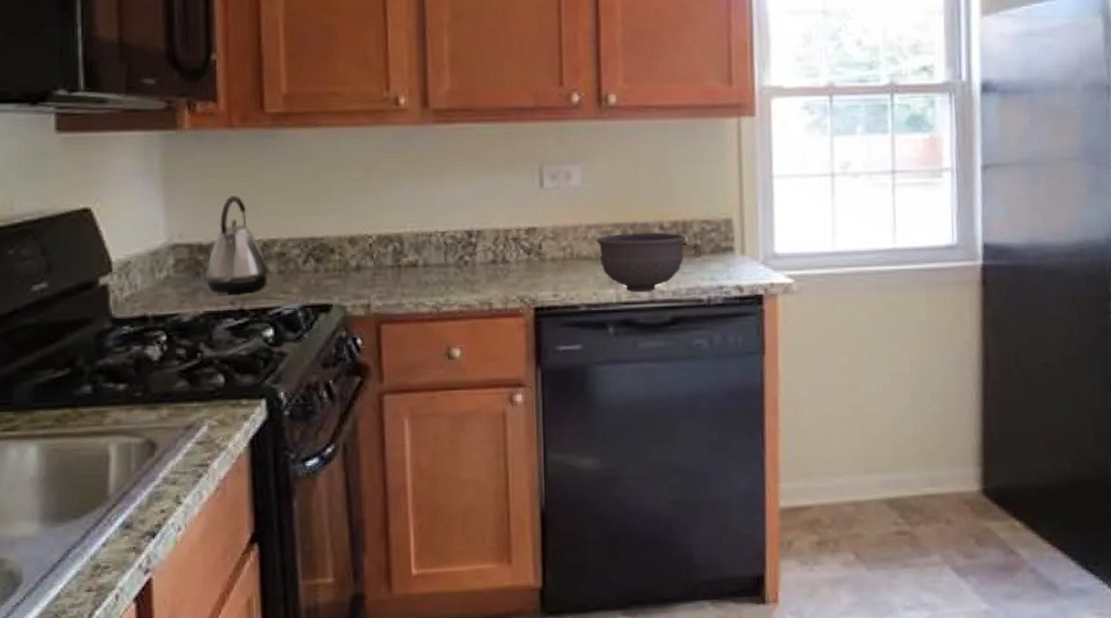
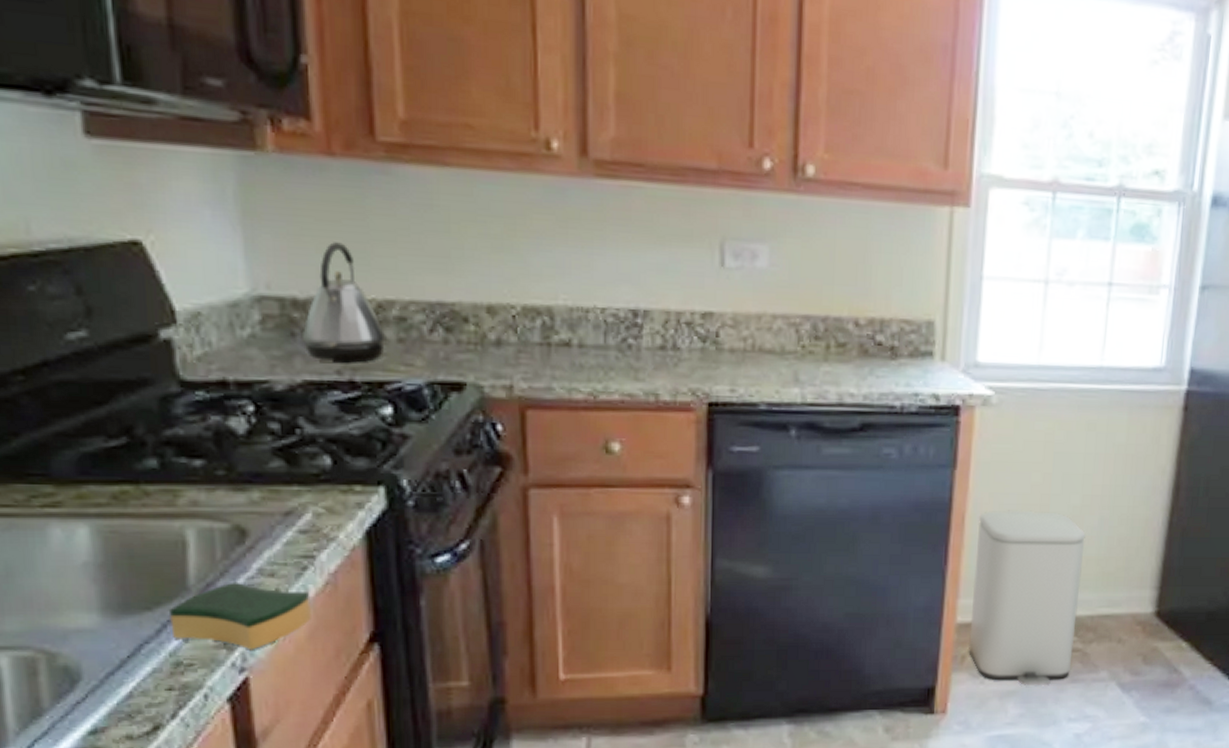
sponge: none [93,490,205,553] -> present [170,581,313,650]
bowl: present [596,232,685,292] -> none [782,327,882,394]
pedal bin: none [790,391,902,573] -> present [968,510,1086,687]

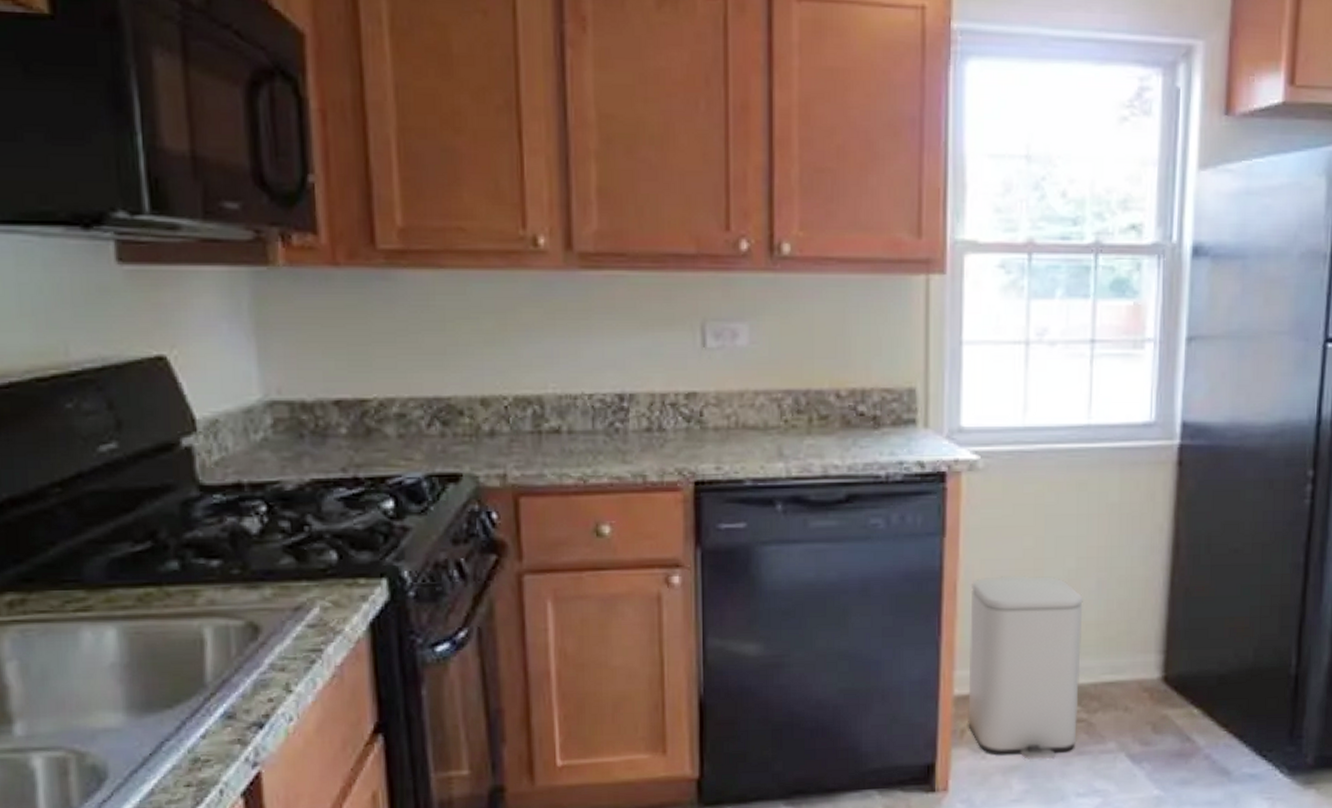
sponge: present [170,581,313,650] -> none [188,677,320,745]
kettle: present [301,242,386,363] -> none [309,346,388,460]

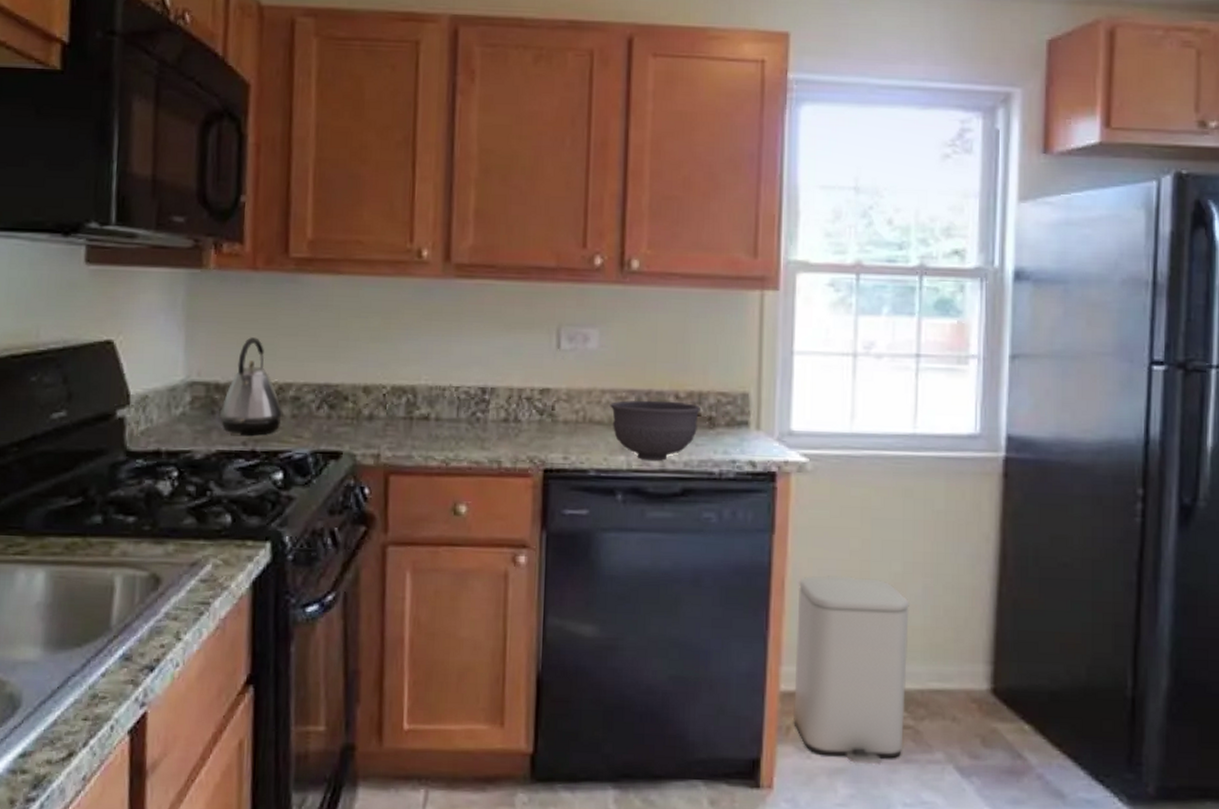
kettle: none [309,346,388,460] -> present [219,337,283,436]
bowl: none [765,401,864,466] -> present [610,400,700,461]

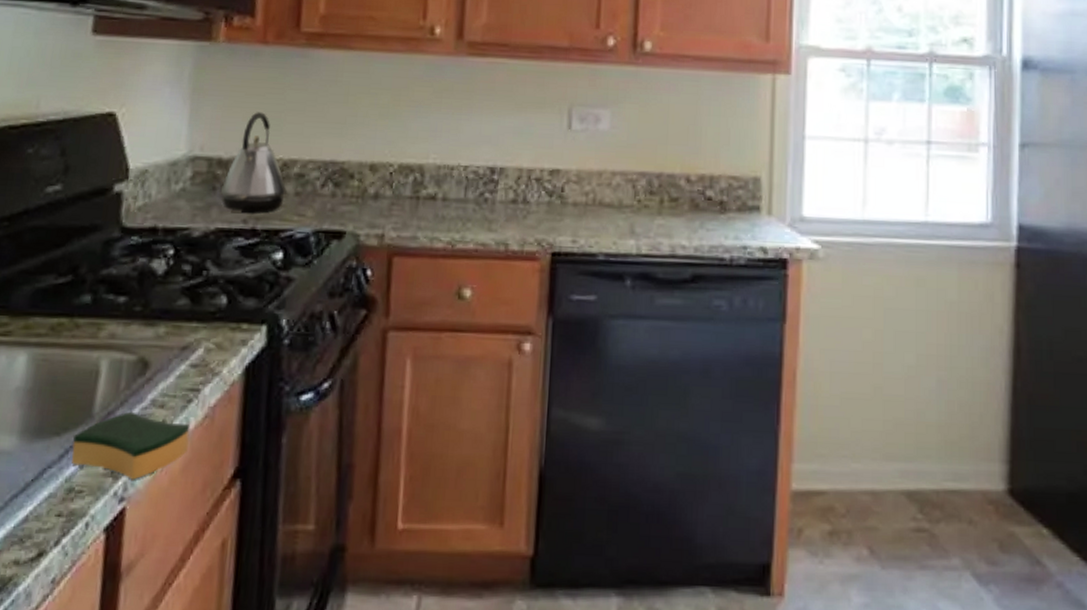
sponge: none [93,623,204,687] -> present [71,411,191,480]
bowl: present [610,400,700,461] -> none [620,183,712,246]
pedal bin: present [792,575,909,765] -> none [804,368,923,572]

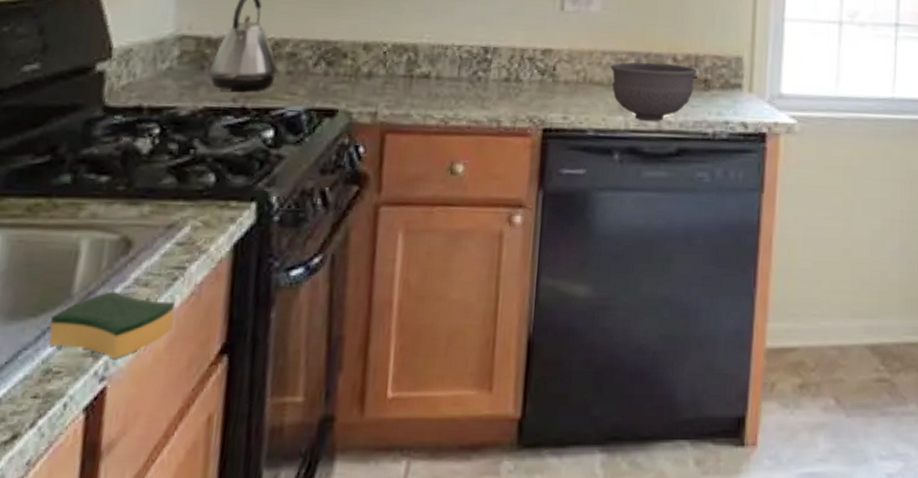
bowl: none [620,183,712,246] -> present [610,62,697,121]

